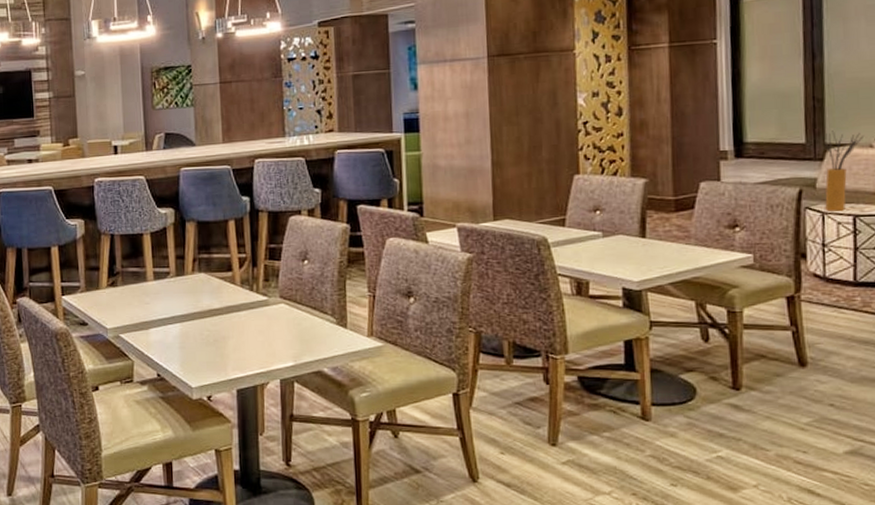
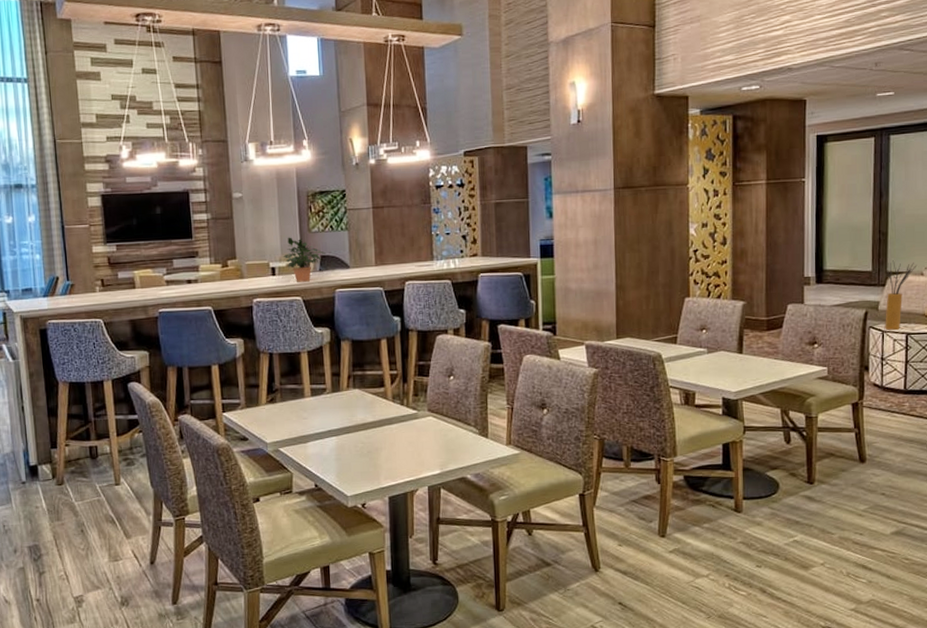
potted plant: none [125,114,170,162] -> present [283,237,326,283]

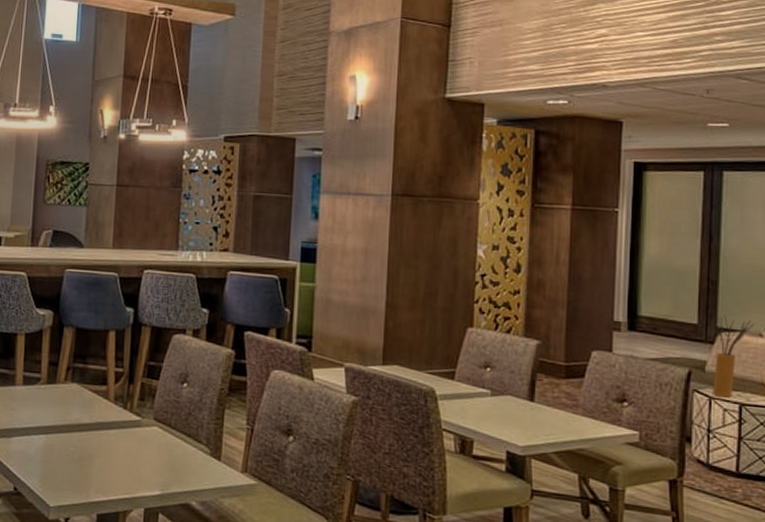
potted plant: present [283,237,326,283] -> none [11,206,59,258]

